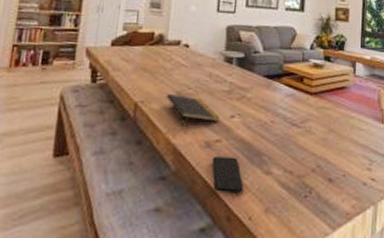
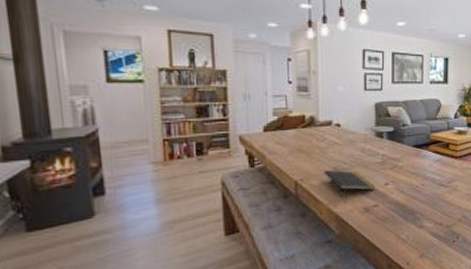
smartphone: present [212,156,244,192] -> none [372,217,401,247]

